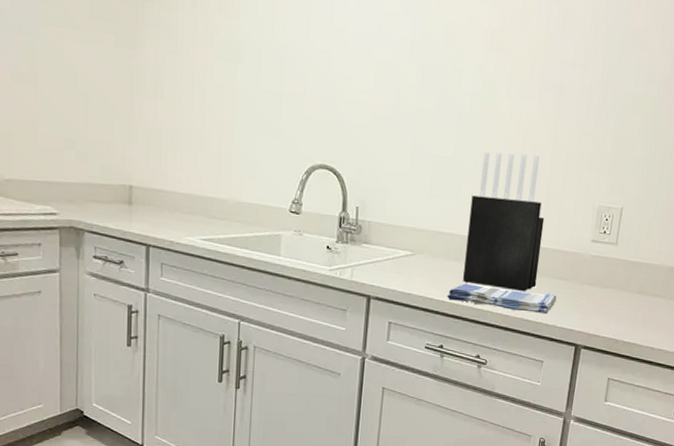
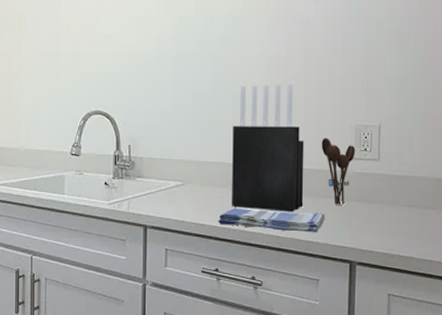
utensil holder: none [561,216,595,288] -> present [321,138,356,205]

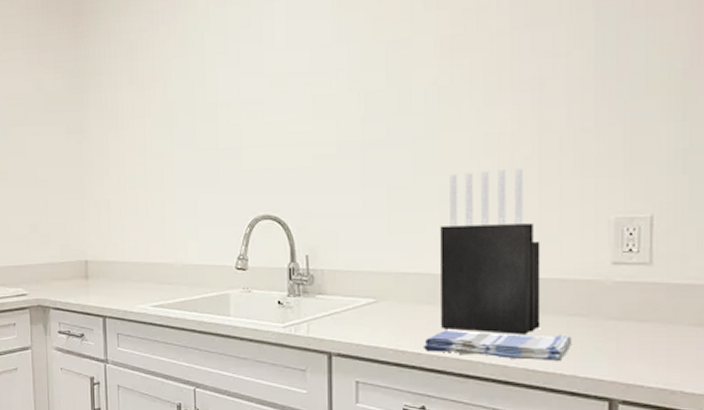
utensil holder: present [321,138,356,205] -> none [565,236,616,325]

